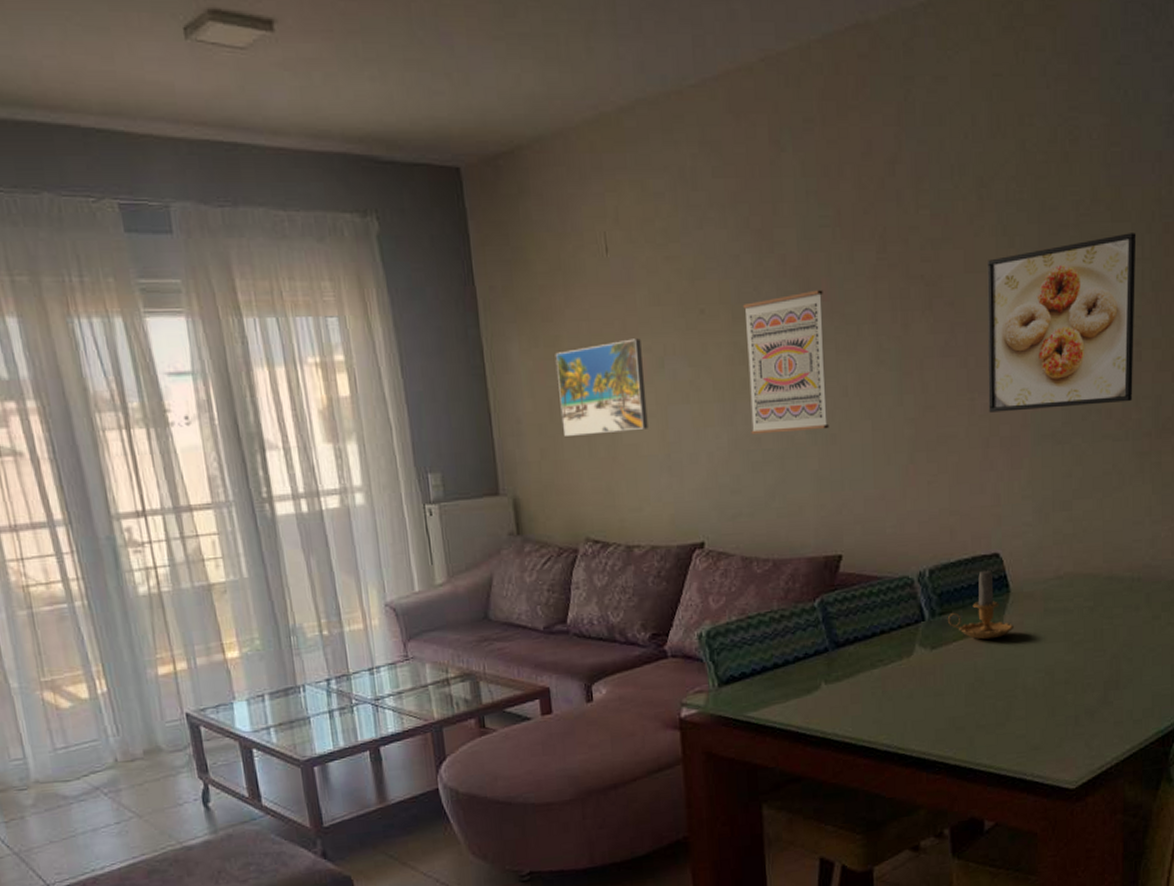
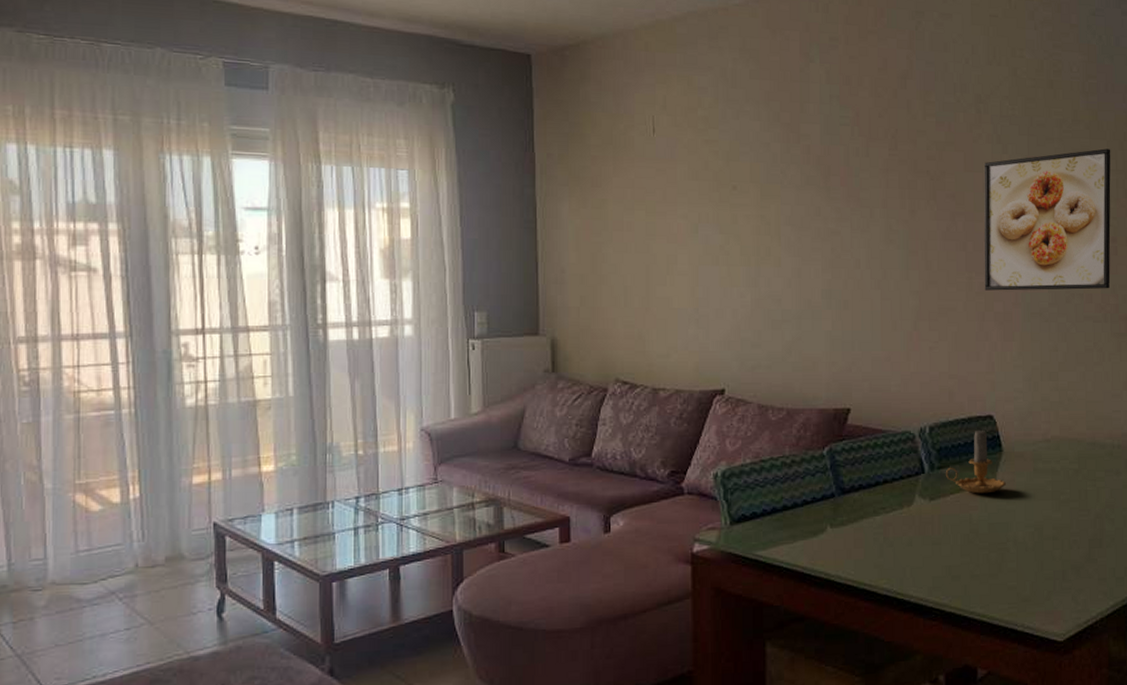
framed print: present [555,338,648,436] -> none [600,206,680,287]
wall art: present [742,289,829,435] -> none [770,176,843,296]

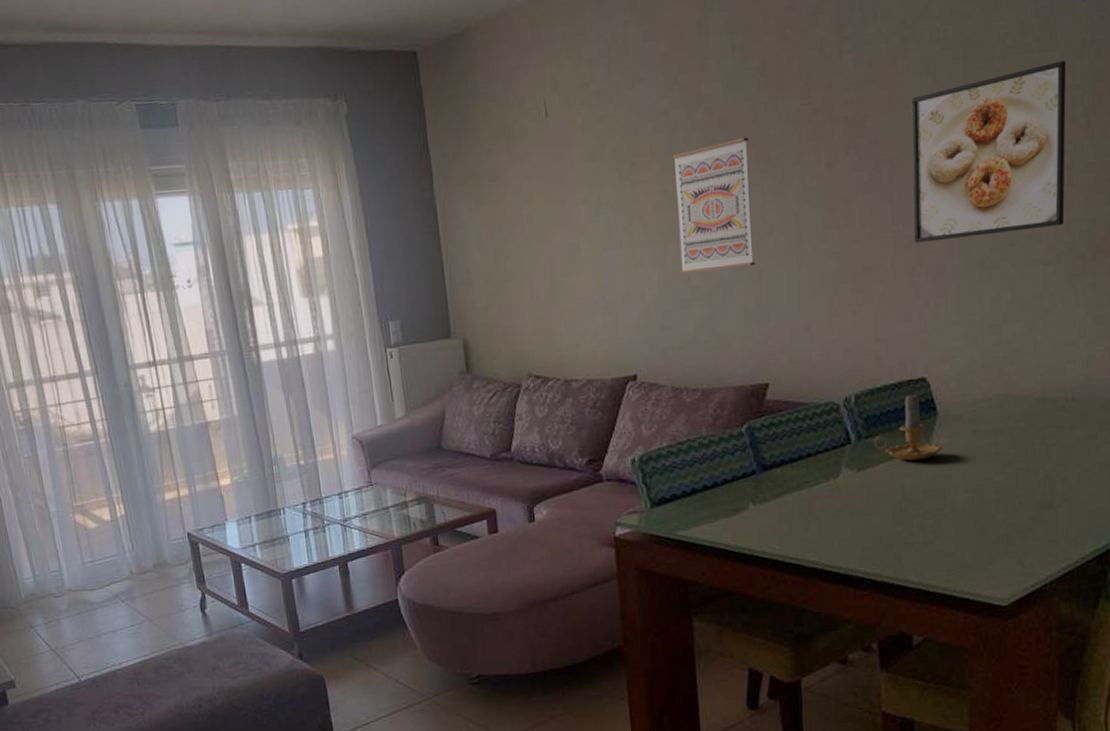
wall art: none [770,176,843,296] -> present [672,136,755,274]

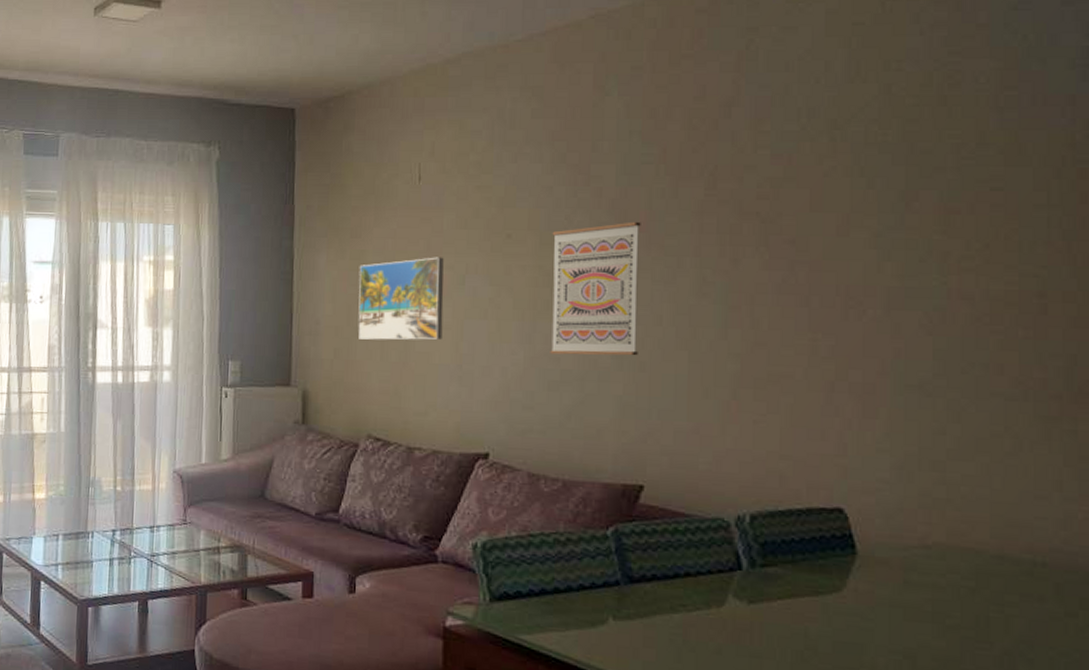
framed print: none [500,192,585,283] -> present [358,257,444,340]
candle: present [875,392,942,461] -> none [772,523,861,605]
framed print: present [911,61,1067,243] -> none [835,178,1040,358]

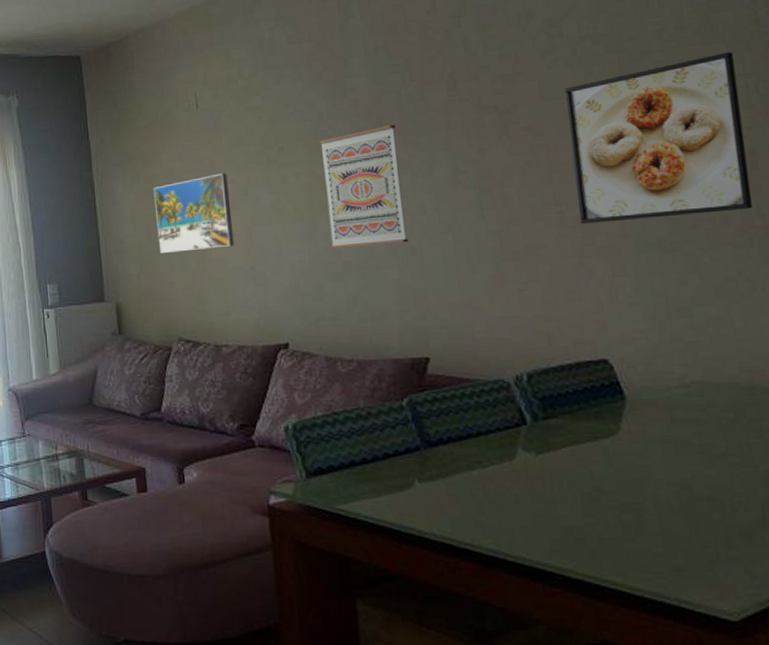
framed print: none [835,178,1040,358] -> present [564,52,752,224]

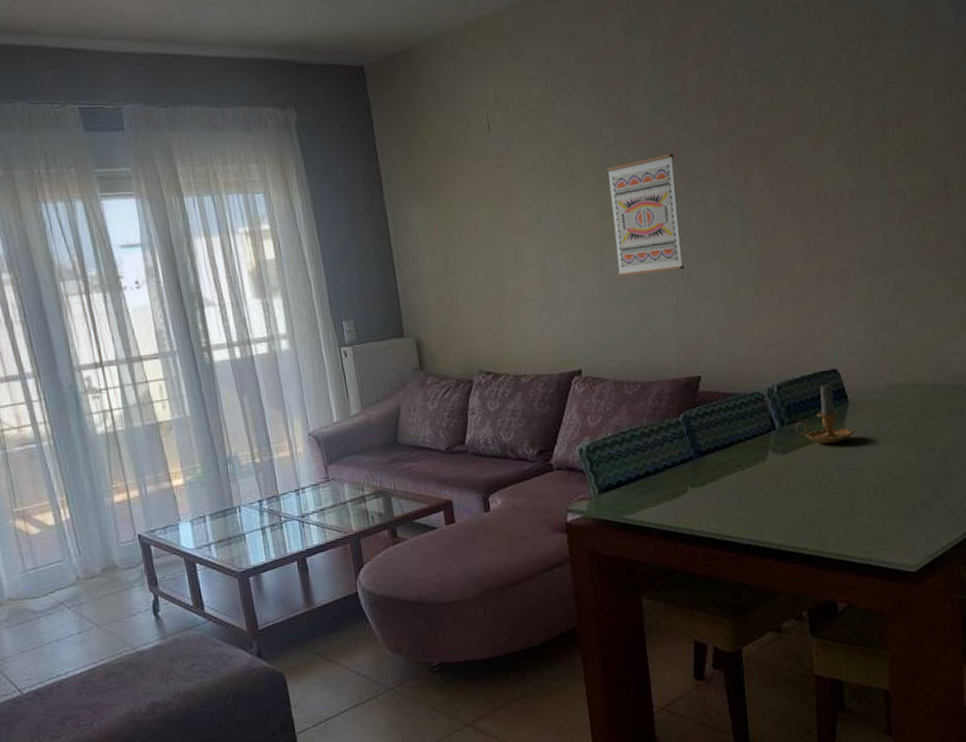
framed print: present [153,173,234,253] -> none [448,200,530,285]
candle: none [553,374,635,447] -> present [796,382,854,444]
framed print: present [564,52,752,224] -> none [812,95,944,250]

